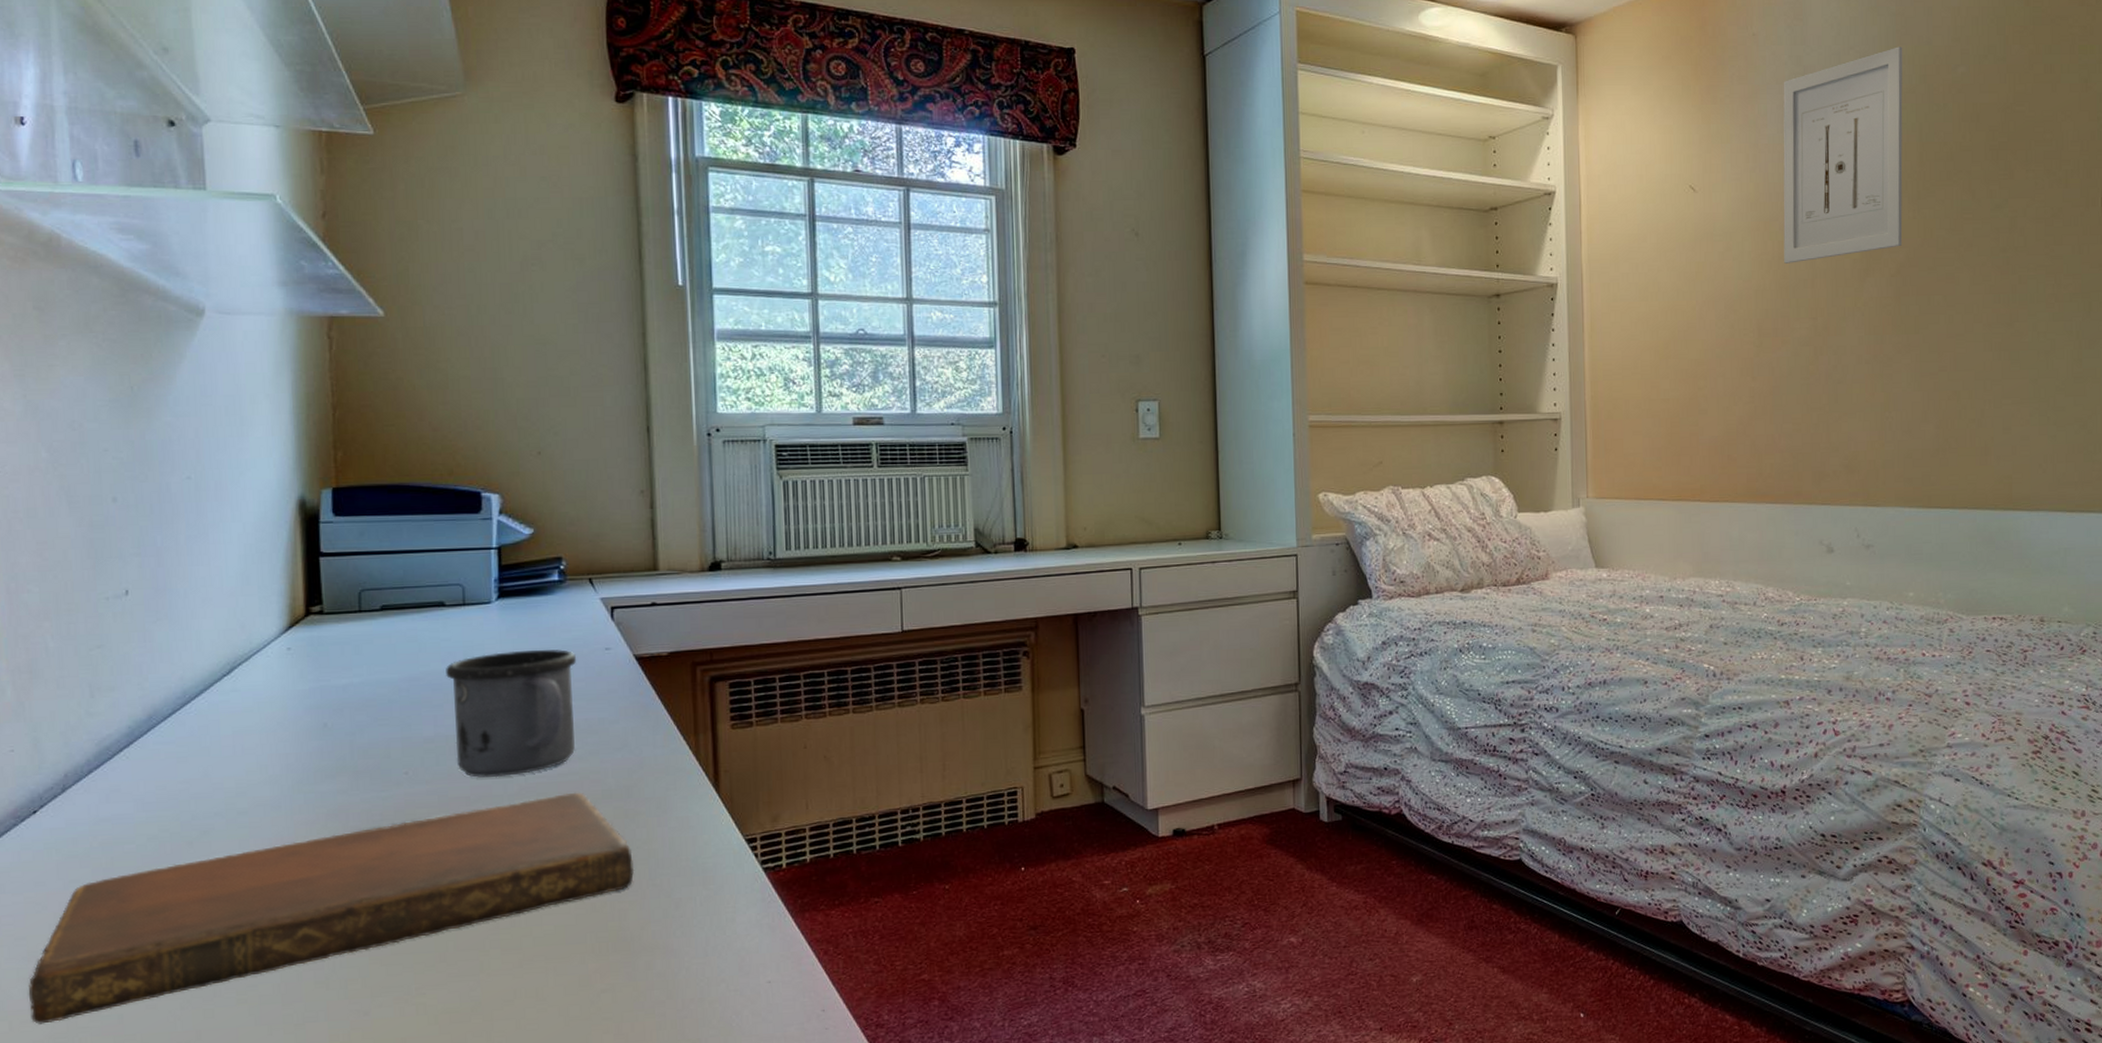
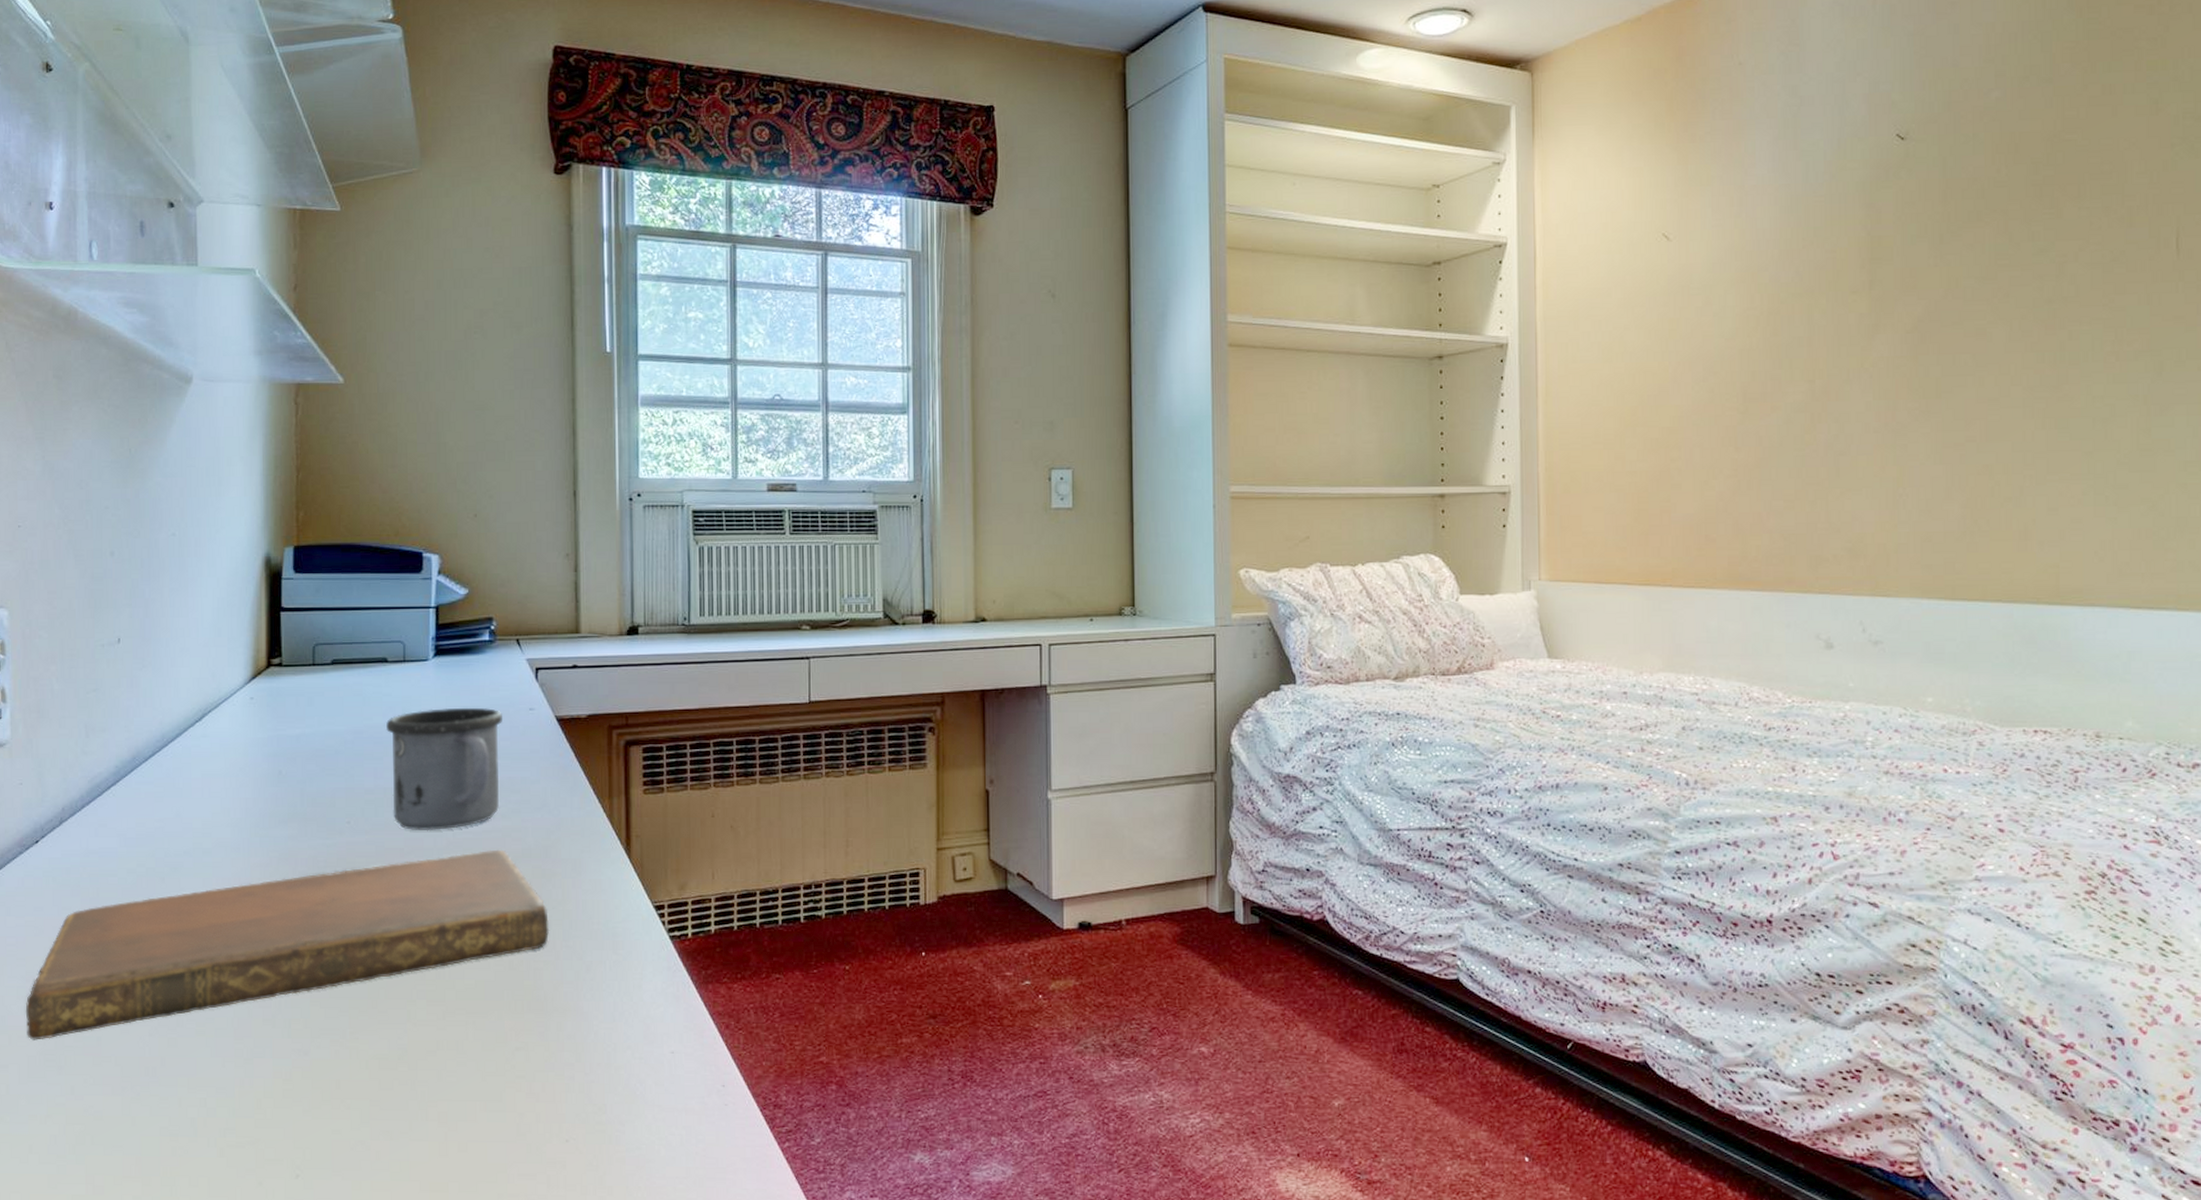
wall art: present [1783,46,1903,264] -> none [1774,70,1923,319]

